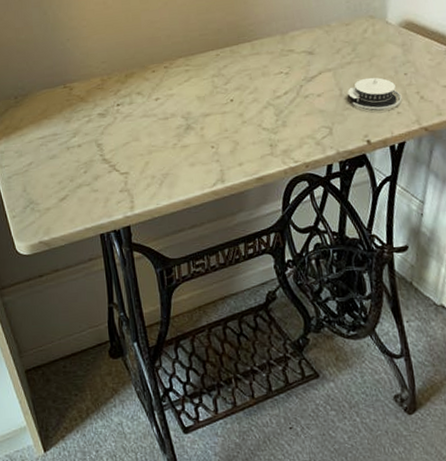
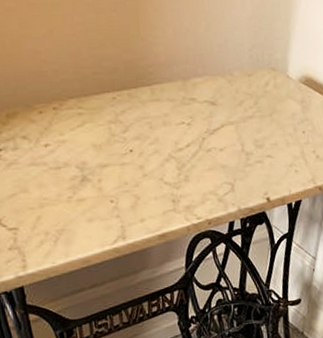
architectural model: present [348,77,402,110] -> none [249,133,300,168]

